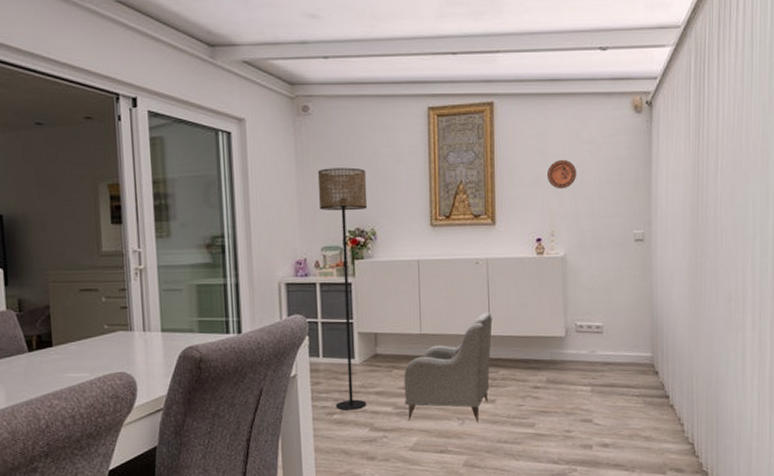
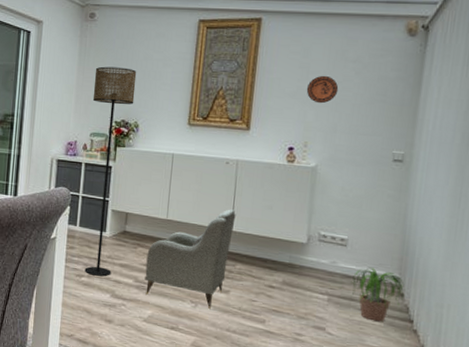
potted plant: none [610,351,658,404] -> present [351,267,403,322]

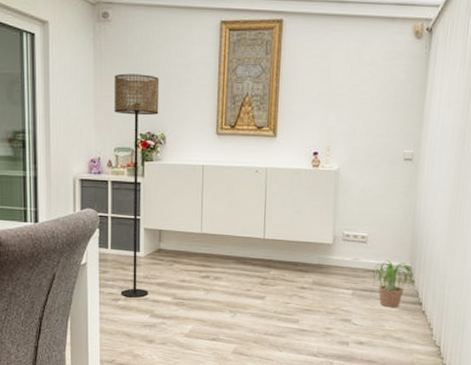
armchair: present [144,209,236,309] -> none [183,217,268,316]
decorative plate: present [306,75,339,104] -> none [327,78,356,107]

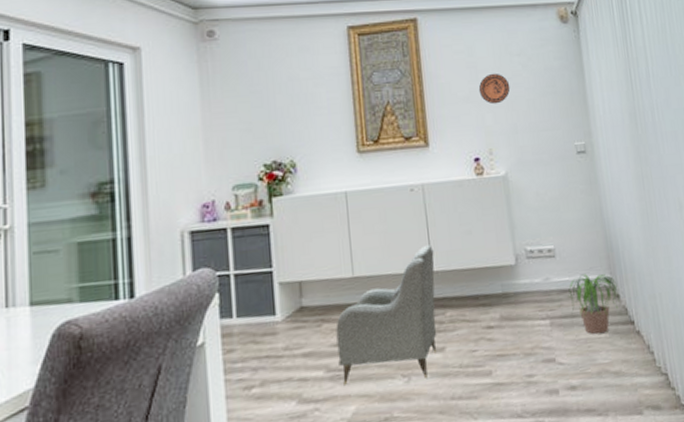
floor lamp: present [114,73,160,298] -> none [225,94,293,382]
armchair: none [183,217,268,316] -> present [336,245,437,385]
decorative plate: none [327,78,356,107] -> present [478,73,510,105]

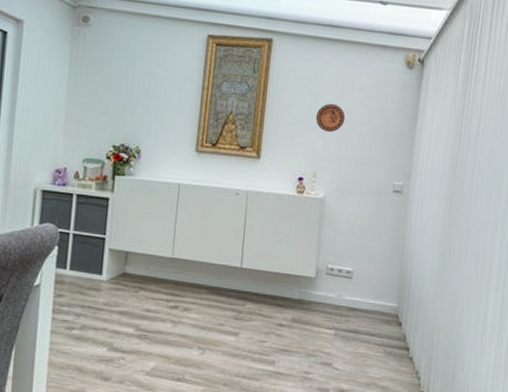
armchair: present [336,245,437,385] -> none [147,244,246,354]
potted plant: present [568,274,620,335] -> none [355,299,401,353]

